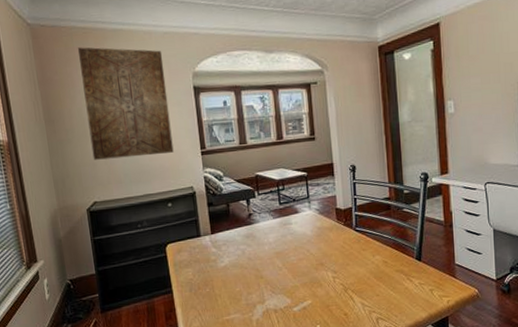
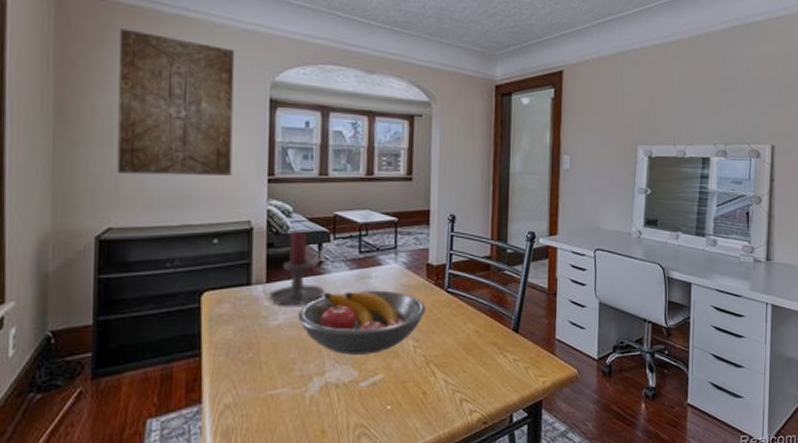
candle holder: none [215,191,256,251] -> present [269,231,325,306]
fruit bowl: none [238,233,340,287] -> present [297,290,426,355]

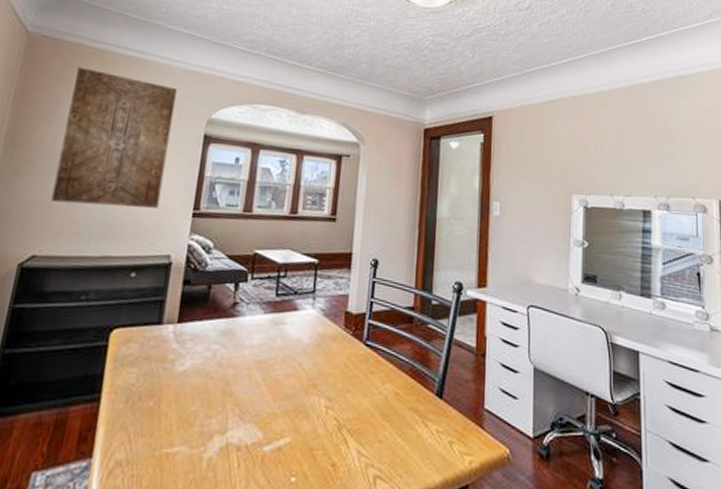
candle holder: present [269,231,325,306] -> none [178,268,237,351]
fruit bowl: present [297,290,426,355] -> none [205,337,342,413]

